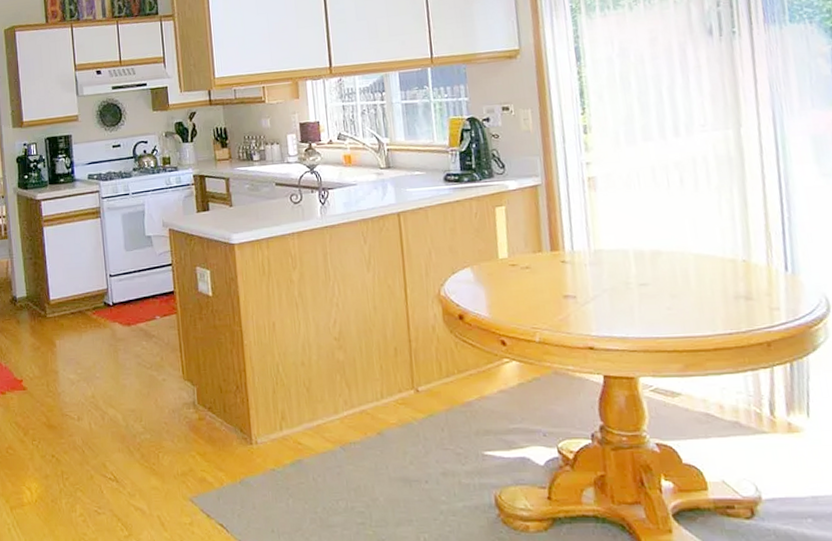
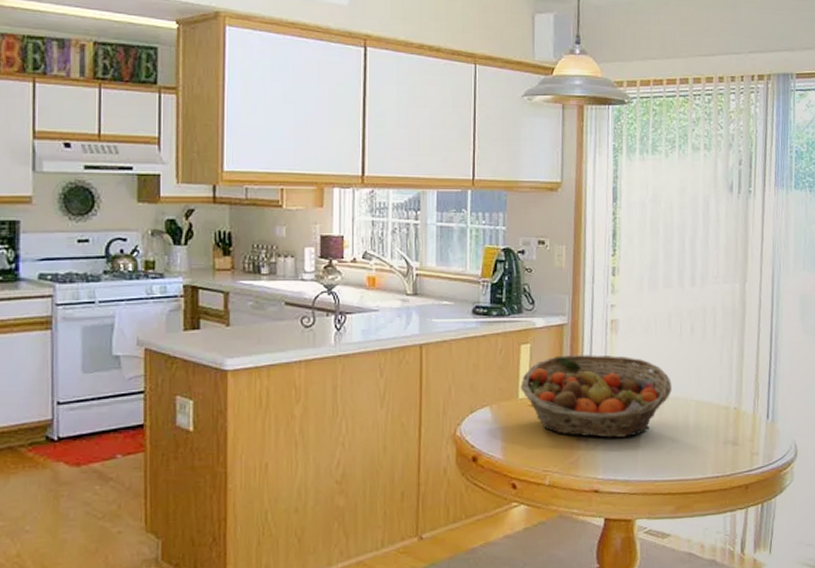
fruit basket: none [499,213,665,295] -> present [520,355,672,438]

